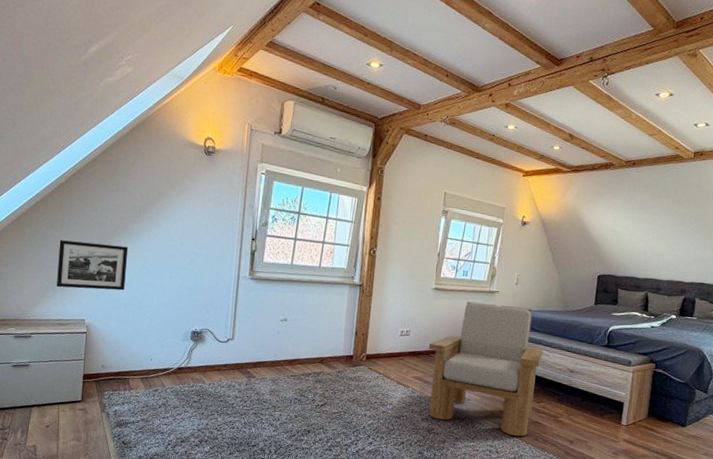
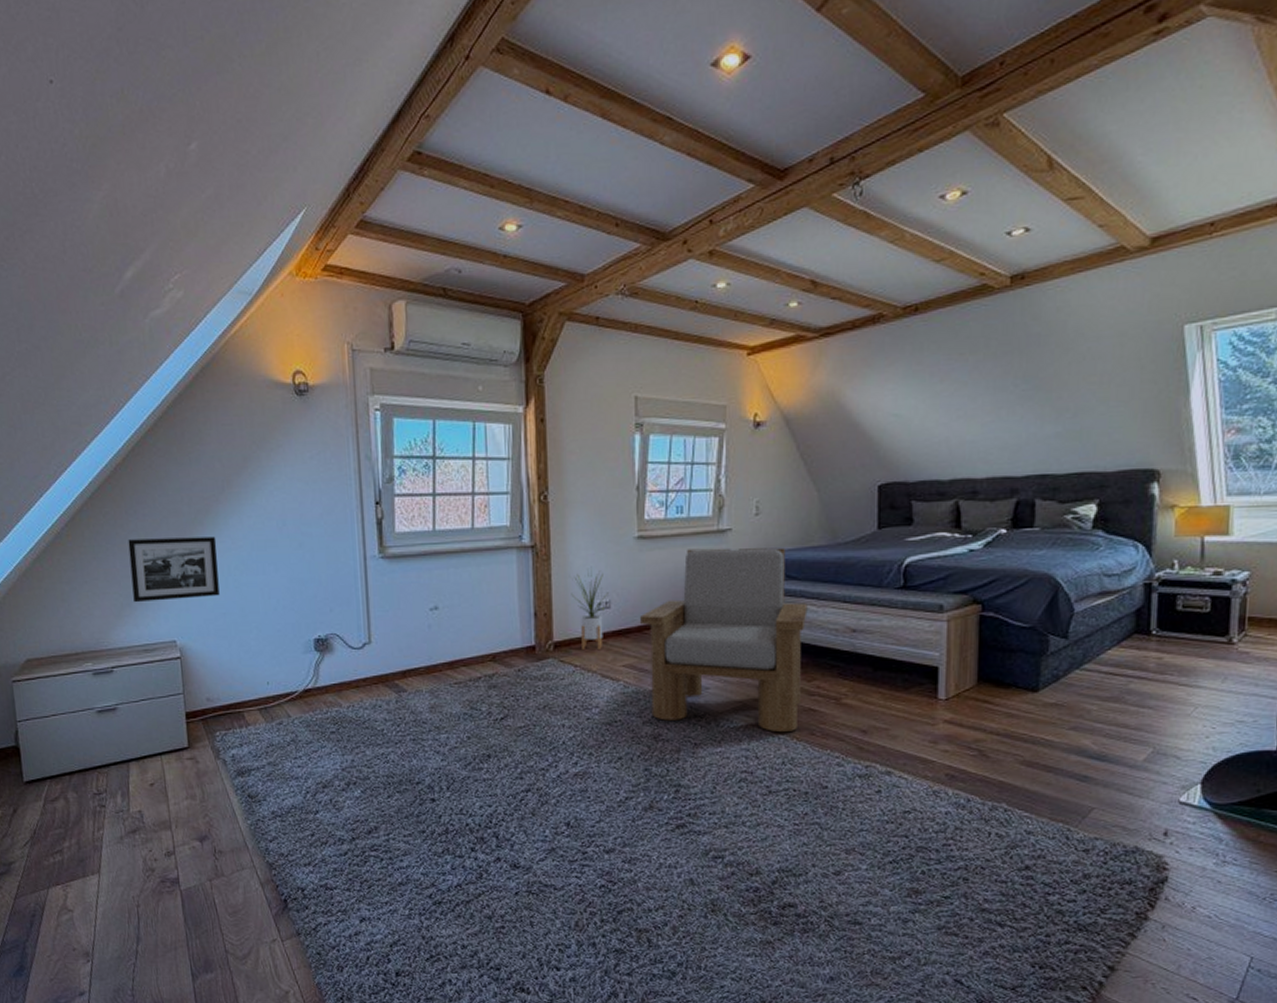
house plant: none [383,306,409,364] -> present [571,569,609,651]

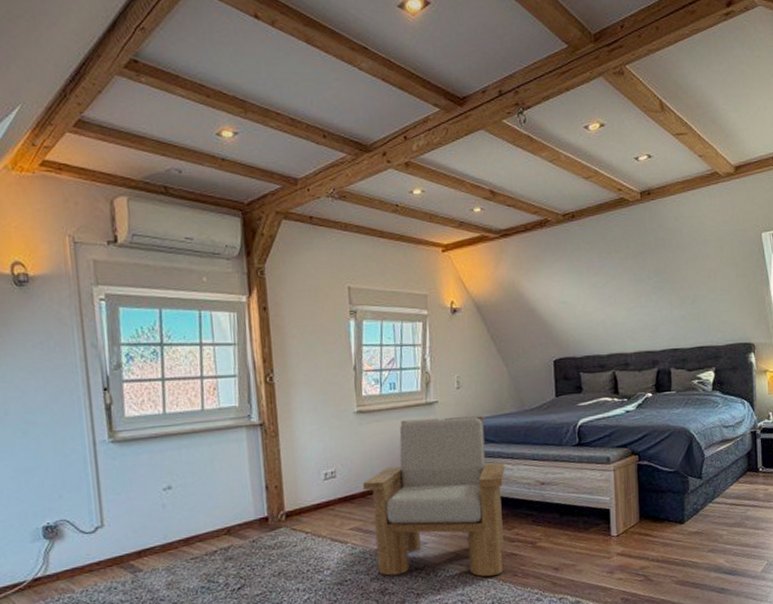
house plant: present [571,569,609,651] -> none [299,443,334,517]

